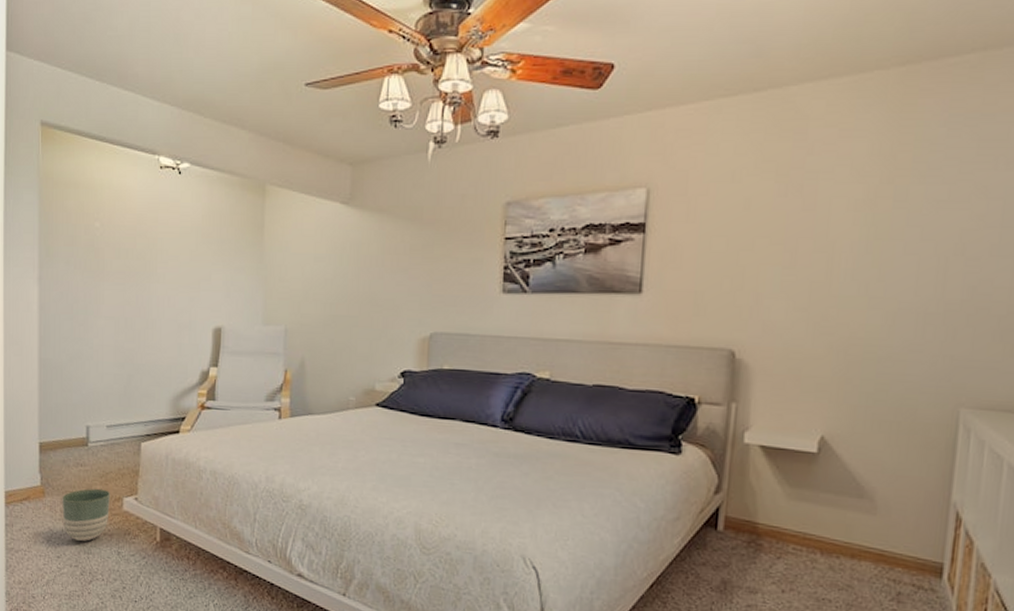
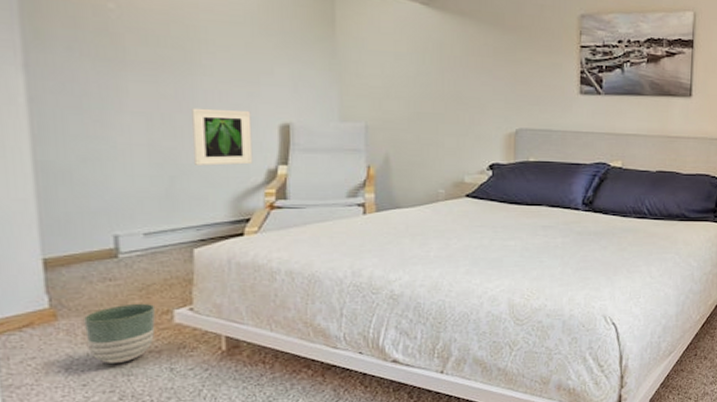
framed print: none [146,312,191,366] -> present [192,107,253,166]

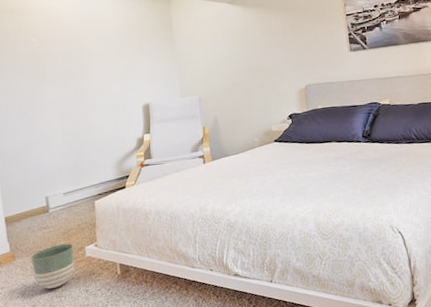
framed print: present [192,107,253,166] -> none [86,98,128,141]

